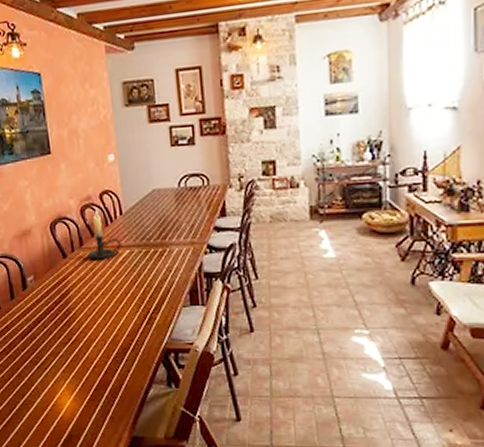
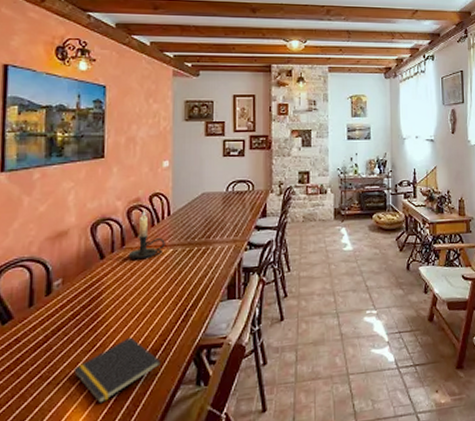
notepad: none [56,334,132,390] -> present [73,337,161,404]

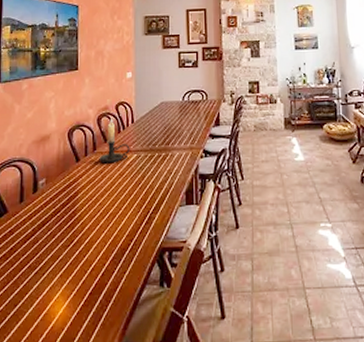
notepad: present [73,337,161,404] -> none [56,235,128,296]

